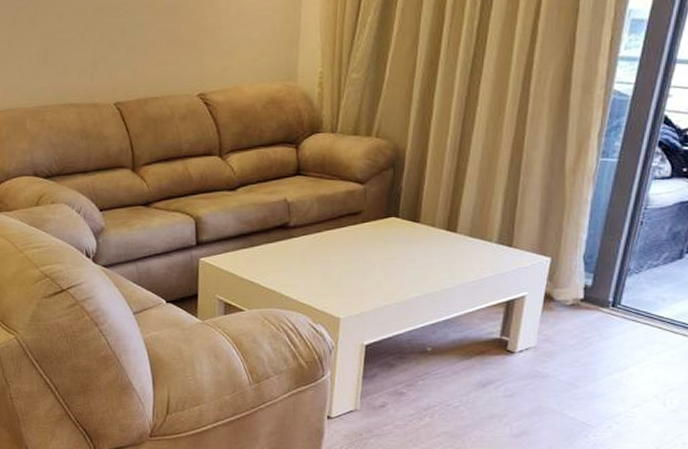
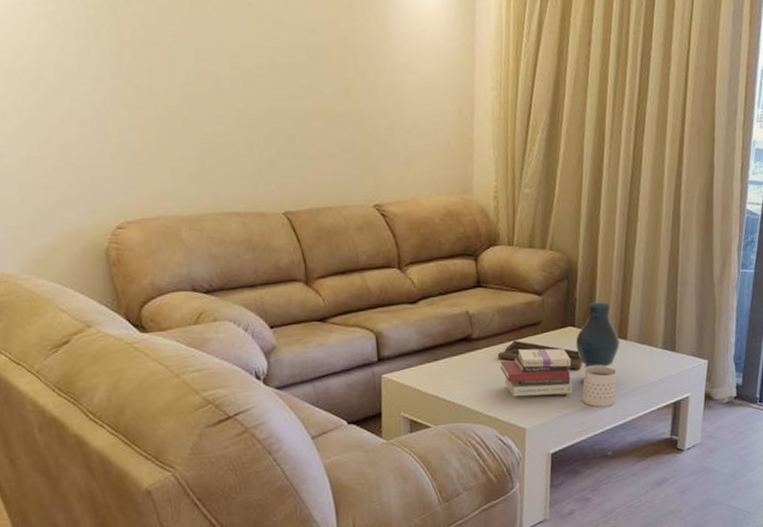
decorative tray: none [314,229,404,261] -> present [497,340,582,370]
books: none [317,238,393,289] -> present [500,348,574,397]
vase: none [398,192,448,271] -> present [575,302,620,379]
mug: none [403,257,444,301] -> present [582,365,618,407]

